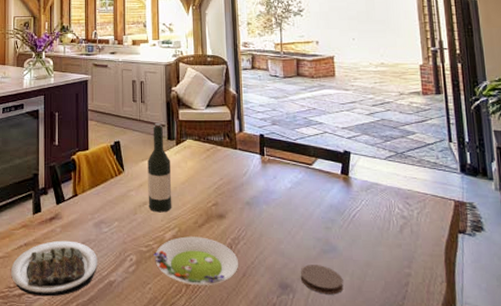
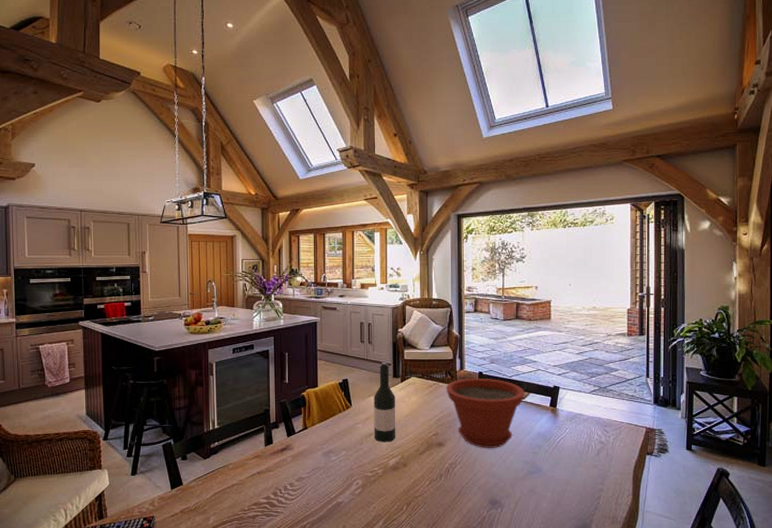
plate: present [11,240,98,297] -> none [245,468,326,517]
salad plate: present [153,236,238,285] -> none [378,462,454,503]
plant pot: none [225,141,312,223] -> present [446,377,525,449]
coaster: present [301,265,344,295] -> none [509,484,545,508]

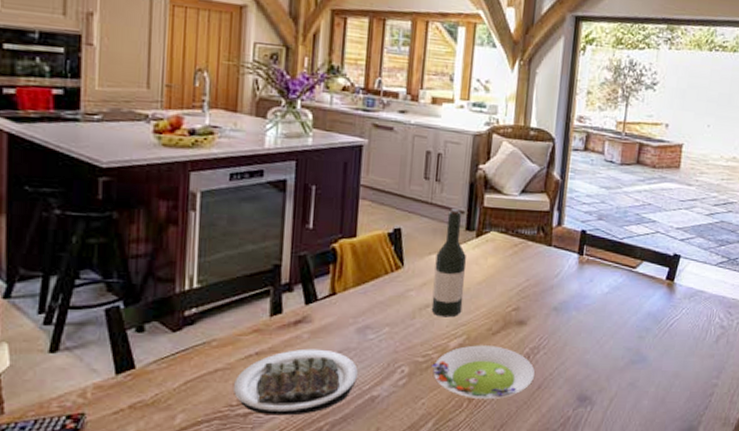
plate: none [245,468,326,517] -> present [234,349,358,416]
salad plate: none [378,462,454,503] -> present [432,345,535,399]
plant pot: present [446,377,525,449] -> none [536,237,638,331]

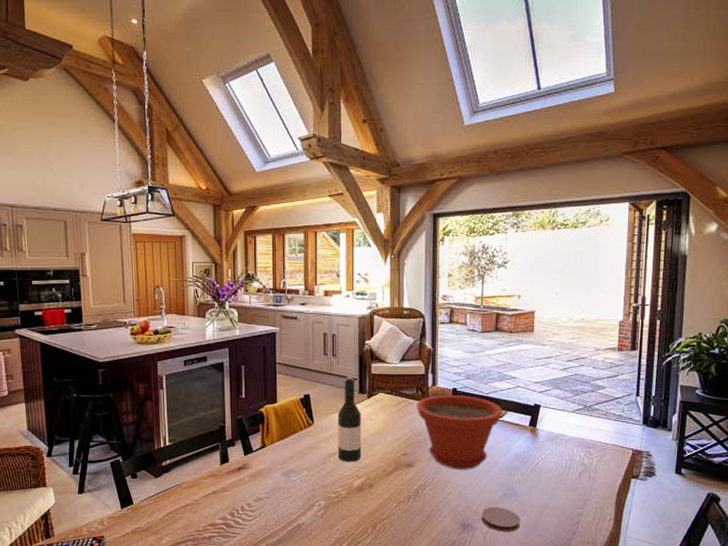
plate: present [234,349,358,416] -> none [200,488,286,538]
salad plate: present [432,345,535,399] -> none [342,483,423,526]
plant pot: none [536,237,638,331] -> present [417,394,503,470]
coaster: none [603,376,648,406] -> present [482,507,521,532]

